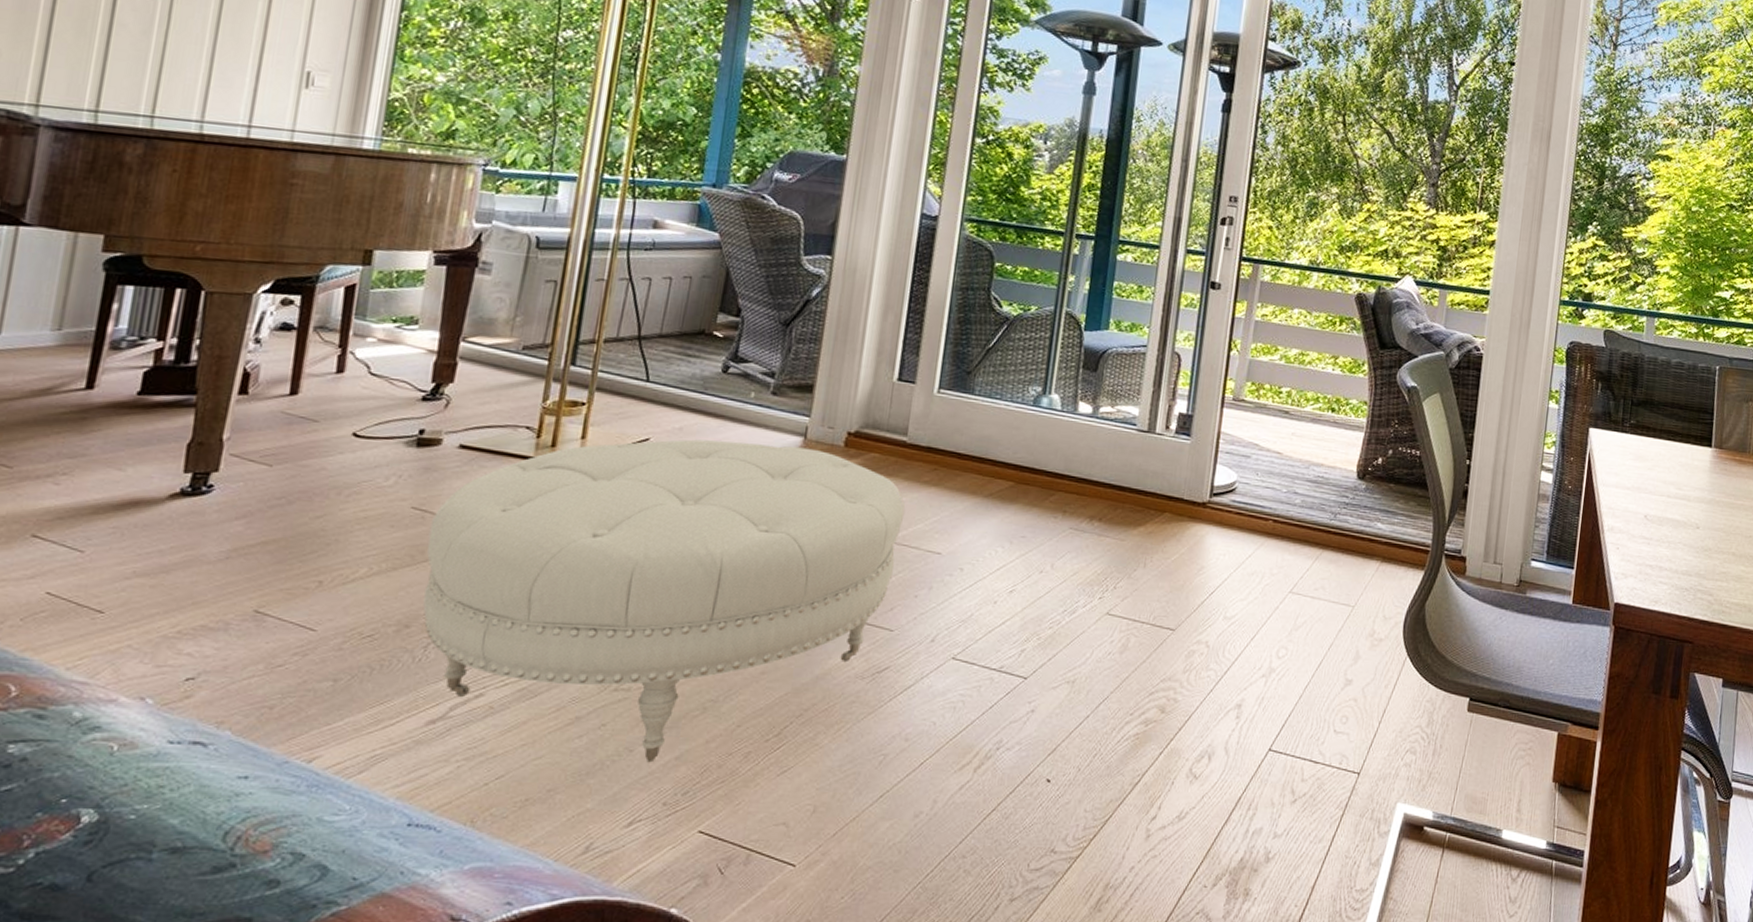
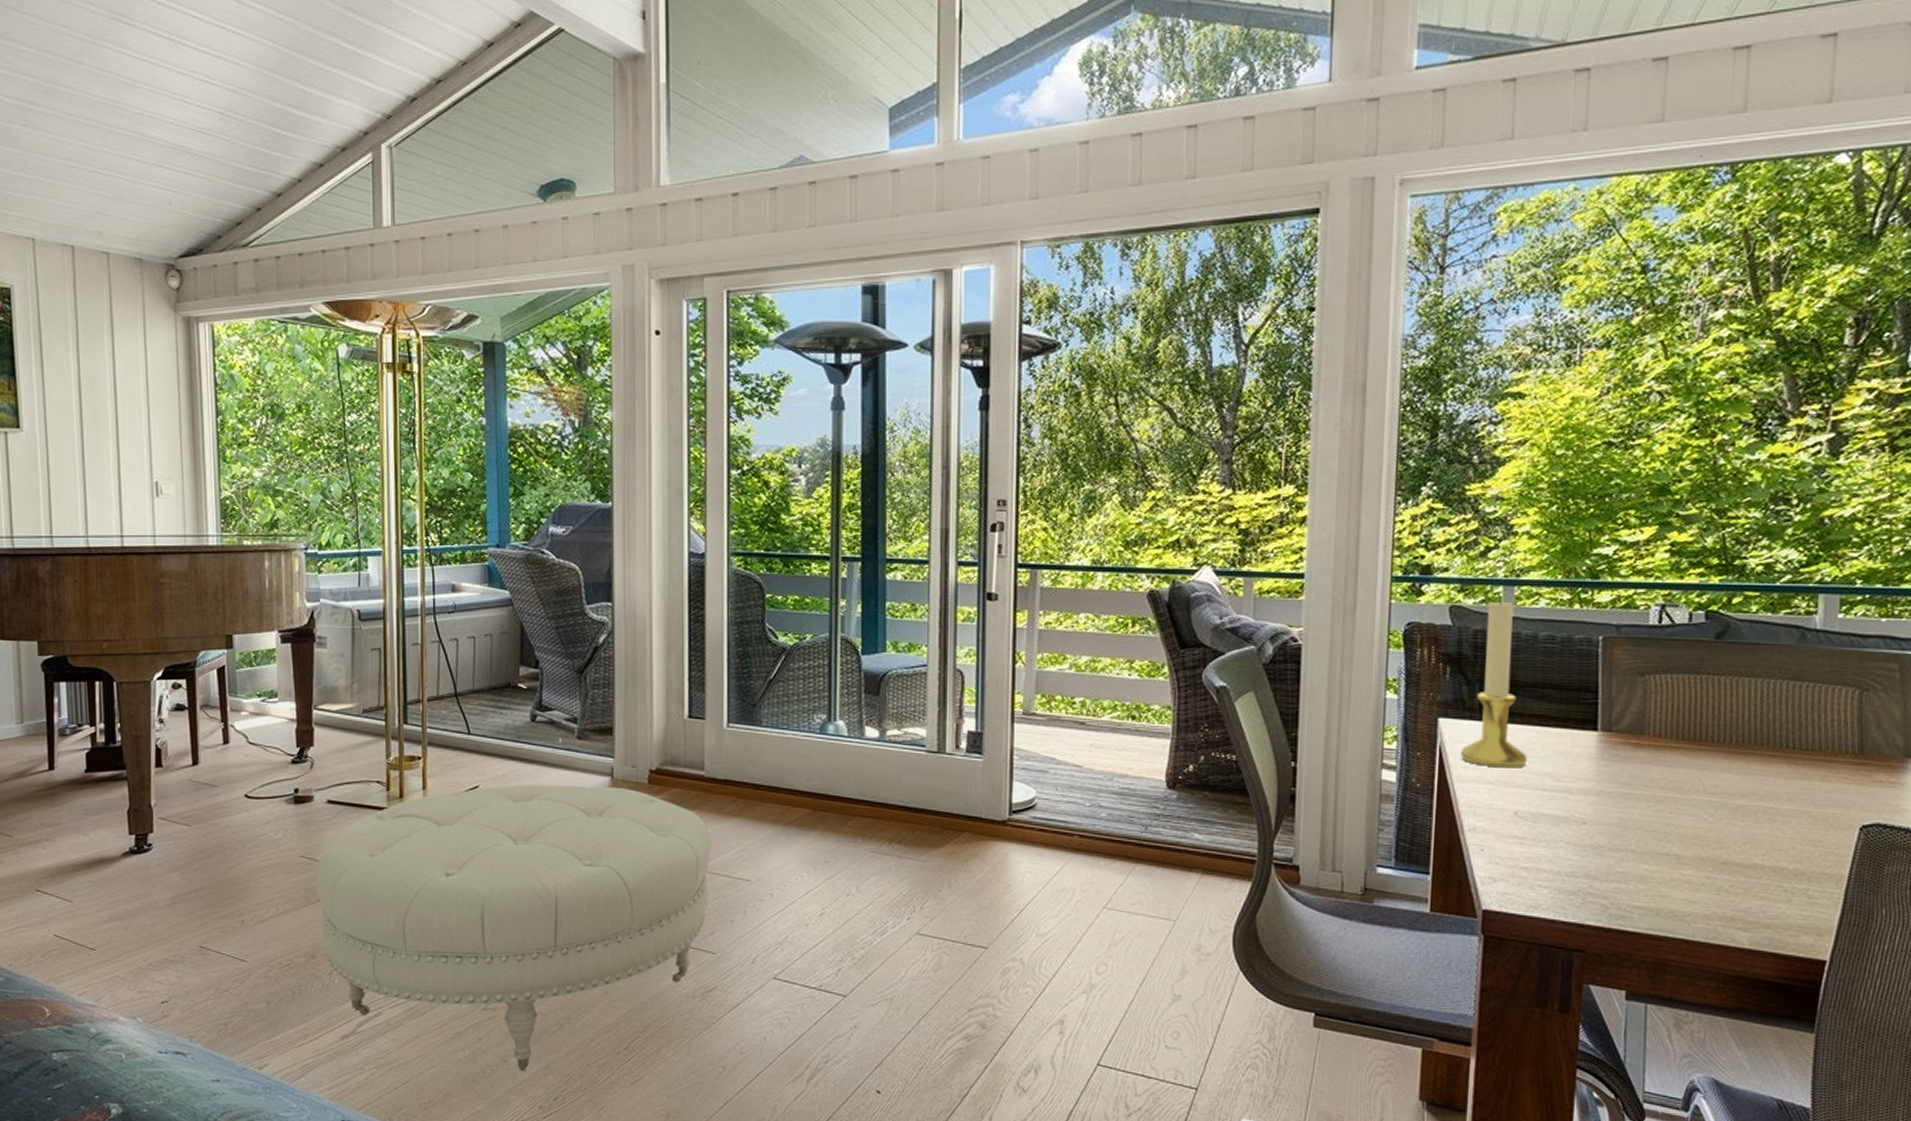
candle holder: none [1605,325,1657,476] -> present [1461,596,1527,768]

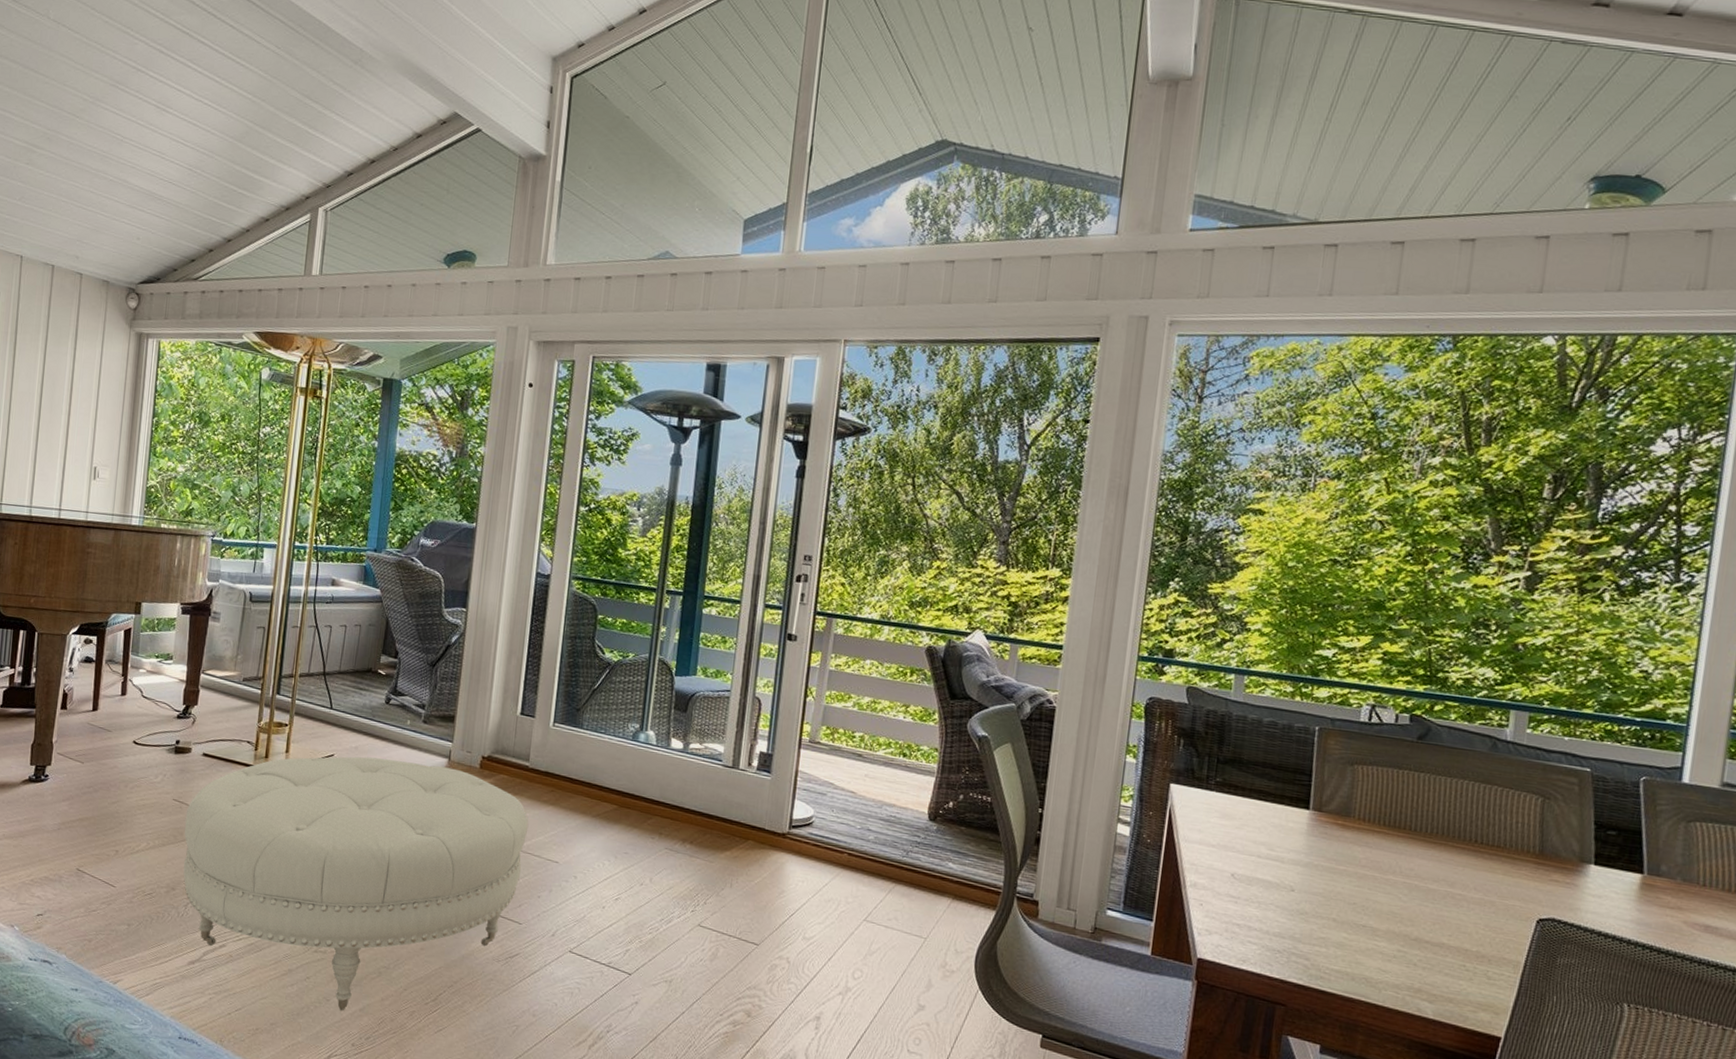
candle holder: present [1461,596,1527,768] -> none [1188,683,1246,835]

